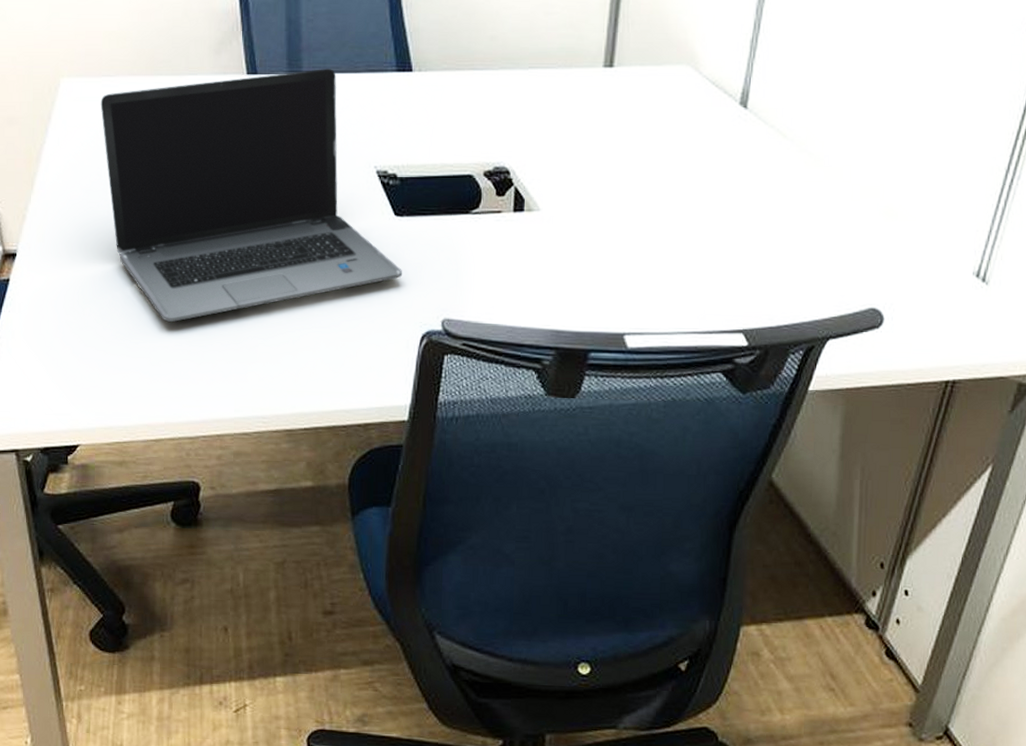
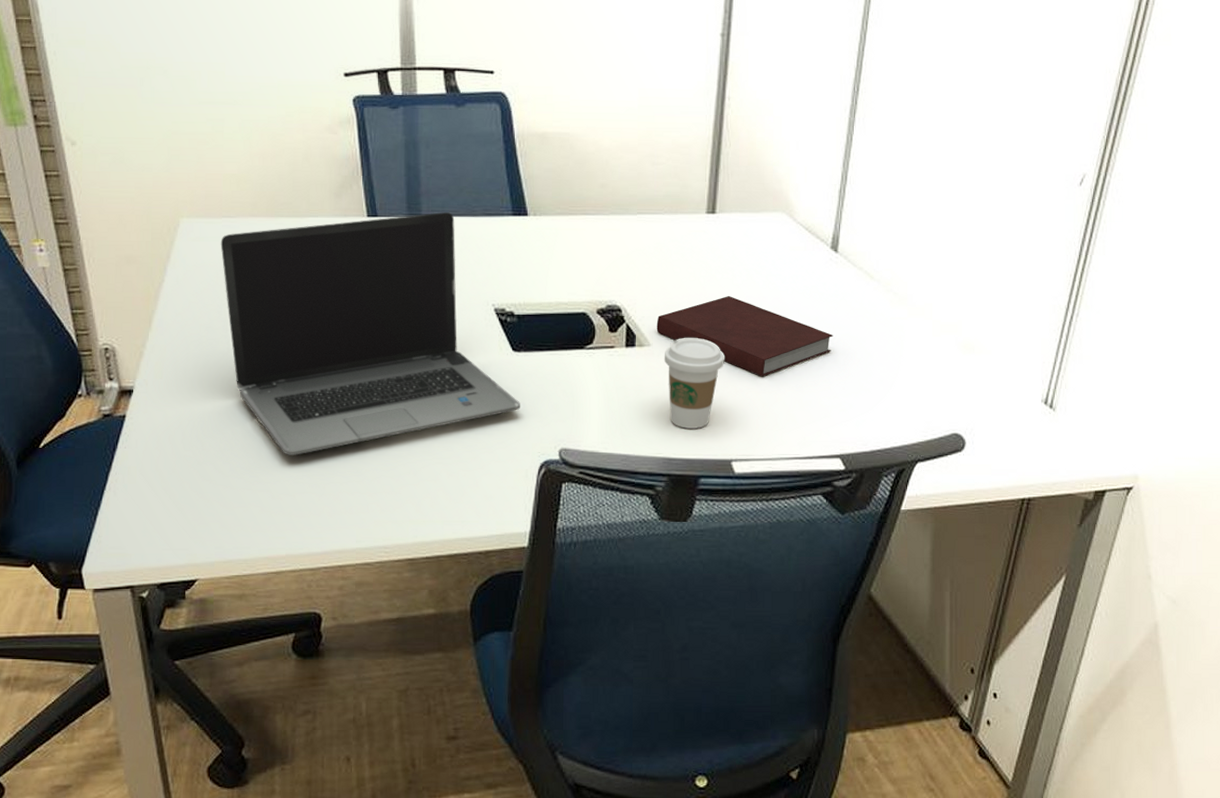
notebook: none [547,156,740,245] -> present [656,295,834,377]
coffee cup: none [554,202,619,300] -> present [664,338,724,429]

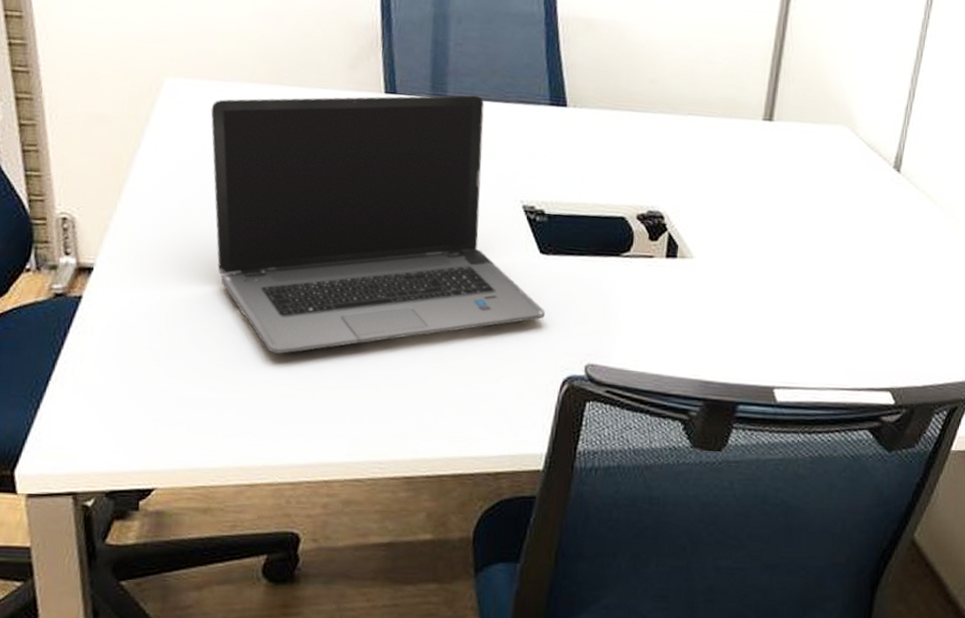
notebook: present [656,295,834,377] -> none [701,209,891,300]
coffee cup: present [664,338,724,429] -> none [707,252,773,351]

